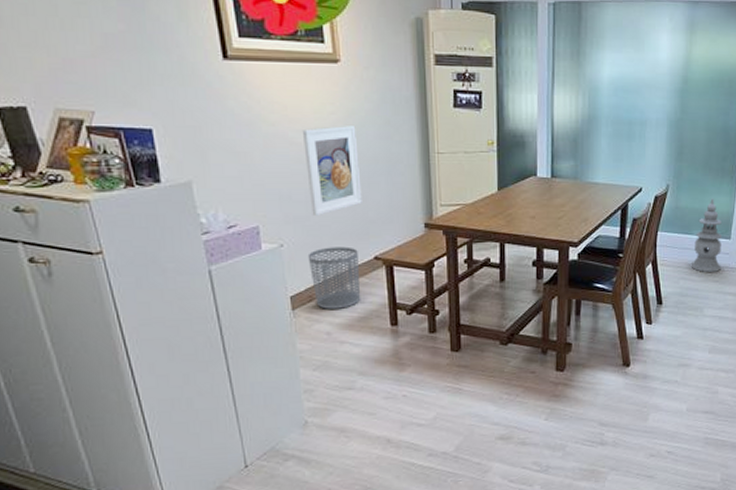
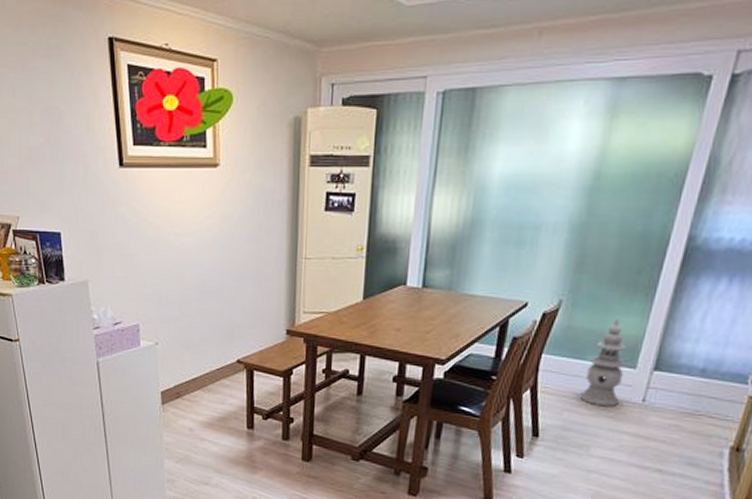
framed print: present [303,126,362,215] -> none [182,230,230,317]
waste bin: present [307,246,360,309] -> none [178,347,222,408]

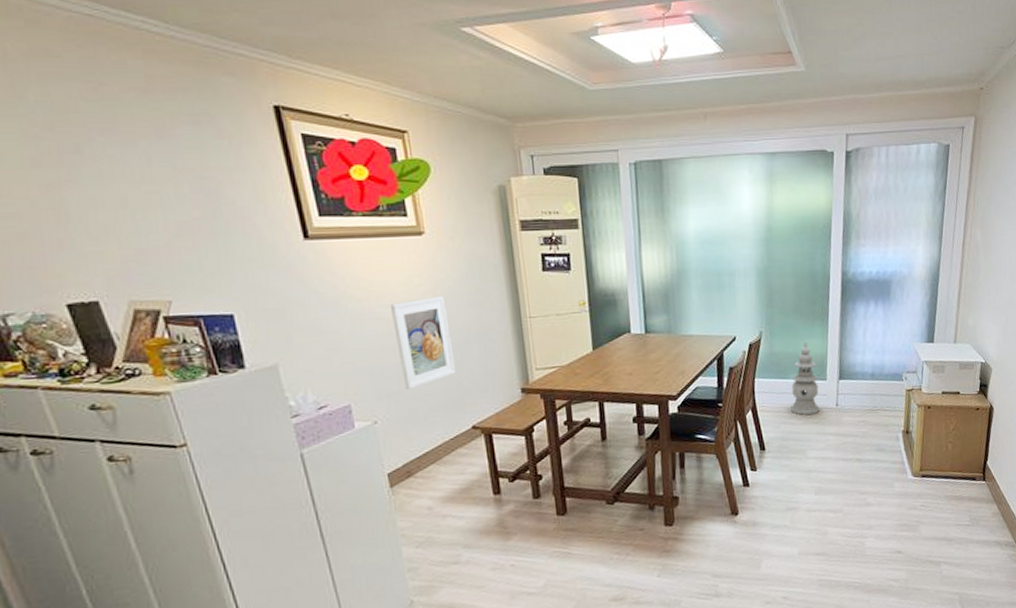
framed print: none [182,230,230,317] -> present [391,296,456,390]

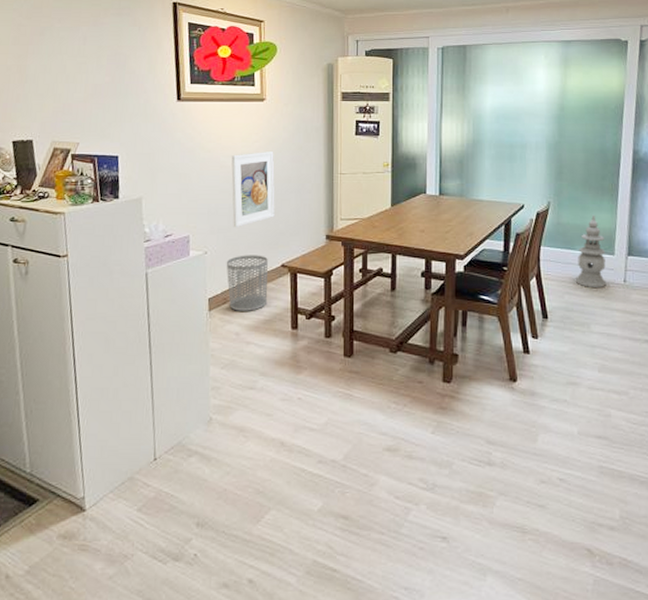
waste bin: none [403,418,460,484] -> present [226,255,268,311]

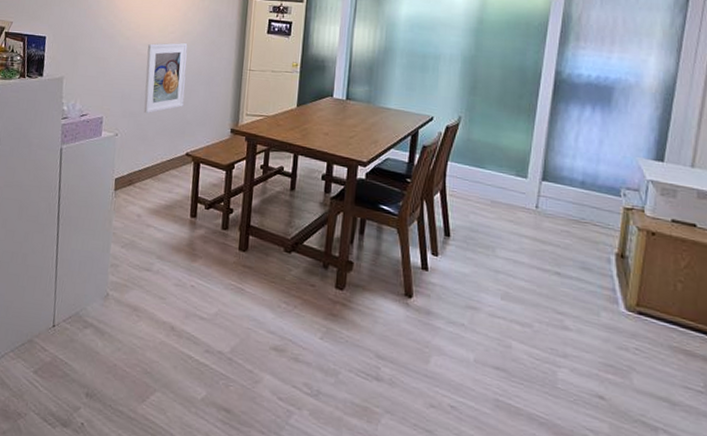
waste bin: present [226,255,268,311] -> none [134,140,174,196]
lantern: present [575,215,607,289] -> none [482,134,518,212]

